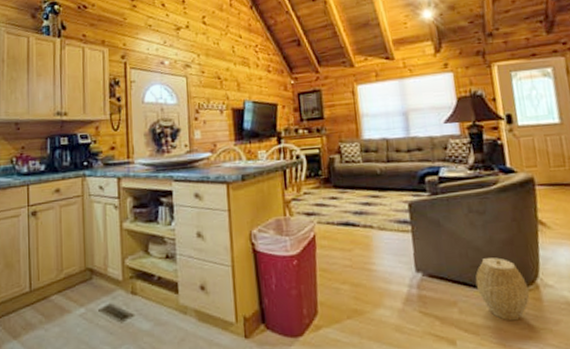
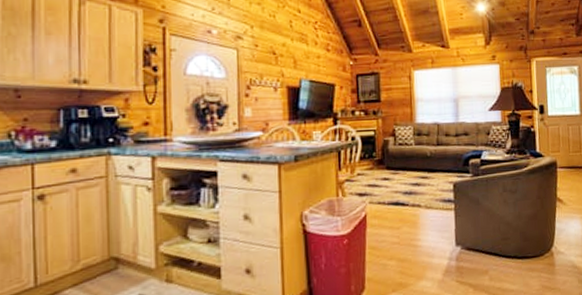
woven basket: present [475,257,530,321] -> none [504,230,546,284]

